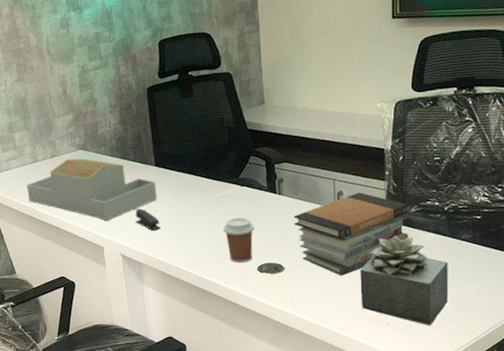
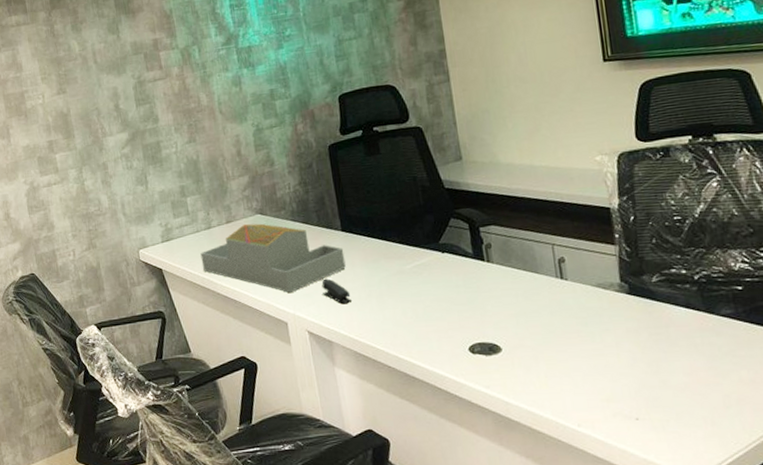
coffee cup: present [222,217,255,263] -> none [423,288,462,343]
book stack: present [293,192,410,276] -> none [507,258,653,359]
succulent plant: present [360,235,449,326] -> none [595,310,714,423]

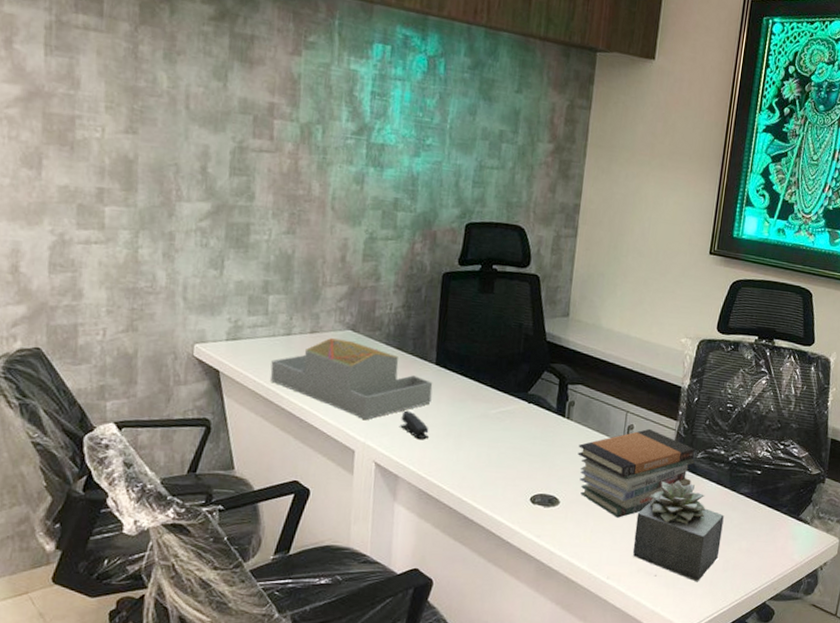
book stack: none [507,258,653,359] -> present [577,428,695,518]
succulent plant: none [595,310,714,423] -> present [633,480,724,582]

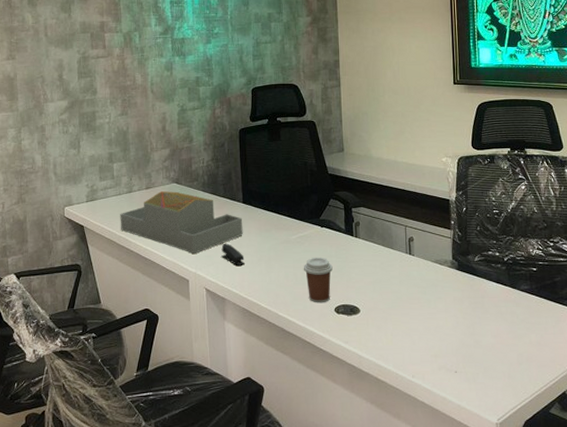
coffee cup: none [499,437,535,491] -> present [303,257,333,303]
book stack: present [577,428,695,518] -> none [369,239,474,321]
succulent plant: present [633,480,724,582] -> none [430,283,512,376]

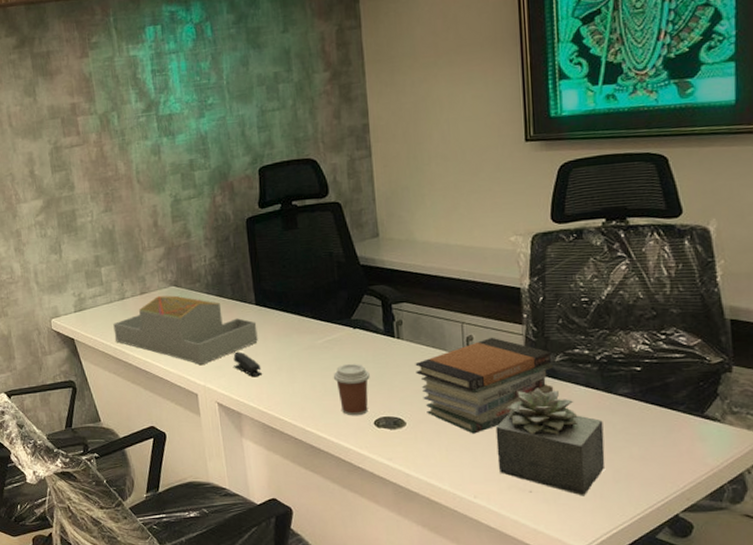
book stack: none [369,239,474,321] -> present [415,337,554,434]
succulent plant: none [430,283,512,376] -> present [495,388,606,496]

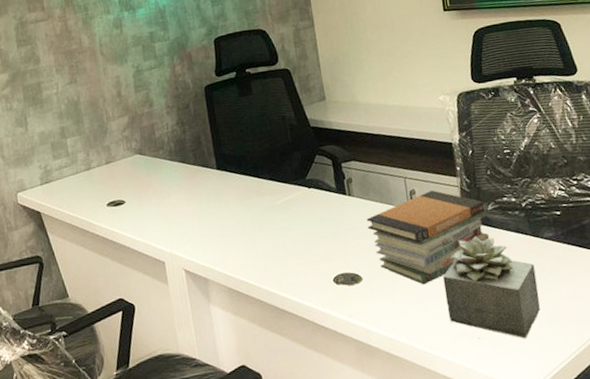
architectural model: present [113,295,258,366] -> none [80,163,221,233]
stapler: present [233,351,262,376] -> none [198,216,226,241]
coffee cup: present [333,363,370,416] -> none [292,222,327,275]

